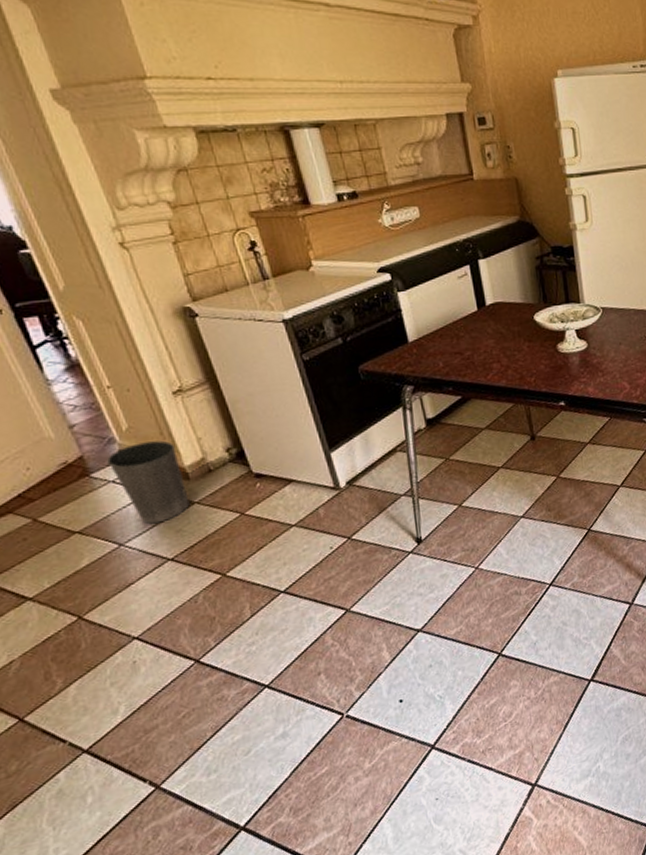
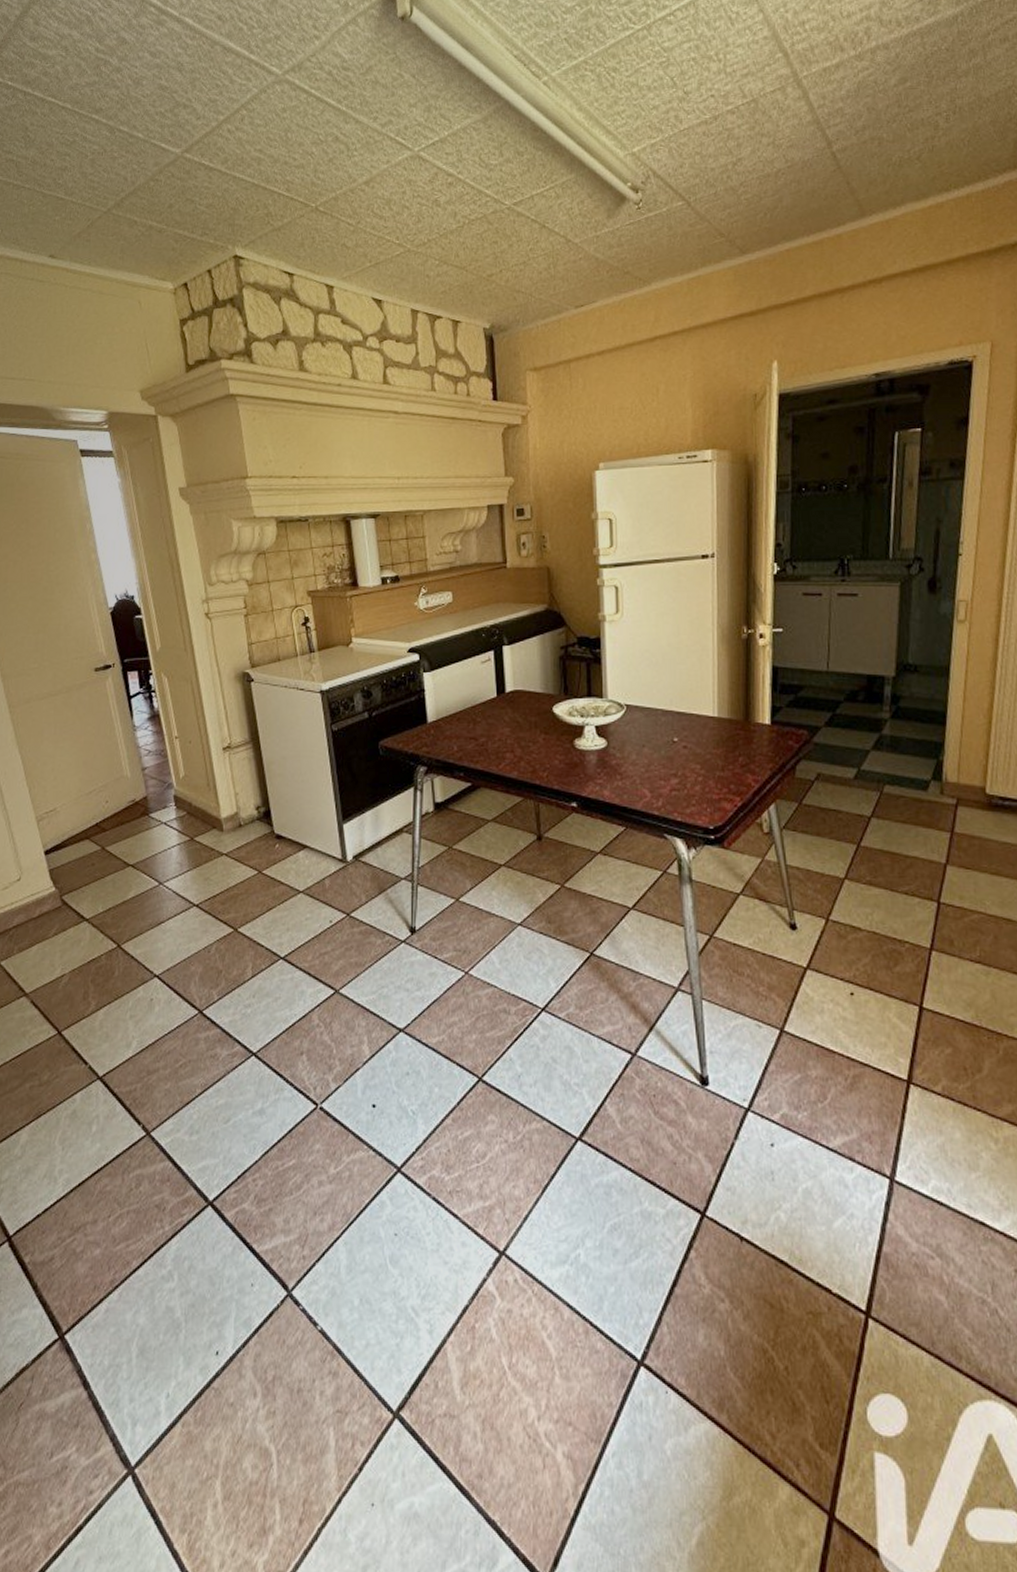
waste basket: present [107,440,190,524] -> none [164,791,220,869]

